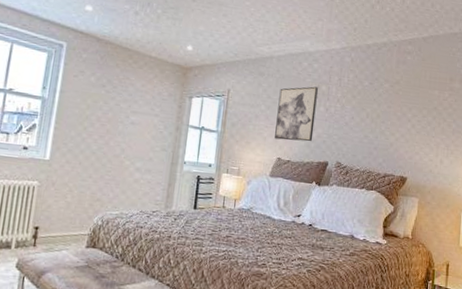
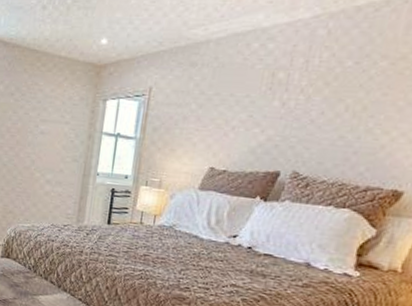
wall art: present [275,86,318,142] -> none [207,74,272,147]

